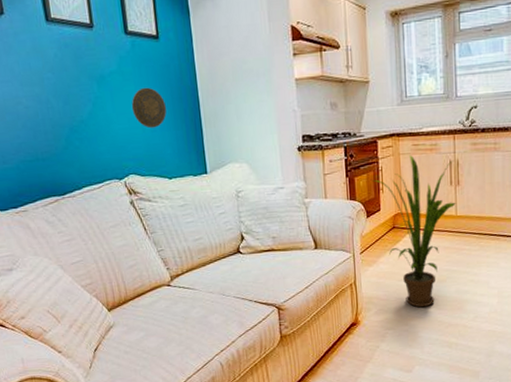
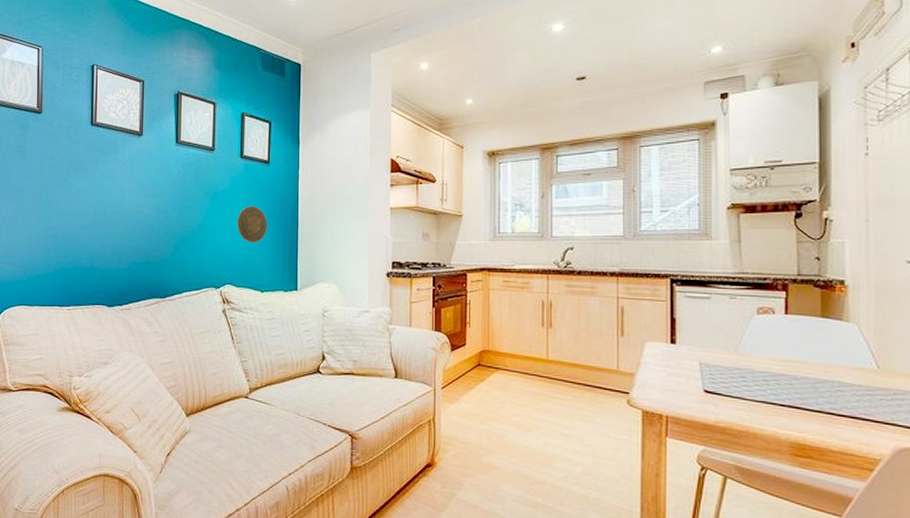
house plant: present [372,155,456,308] -> none [459,291,547,457]

